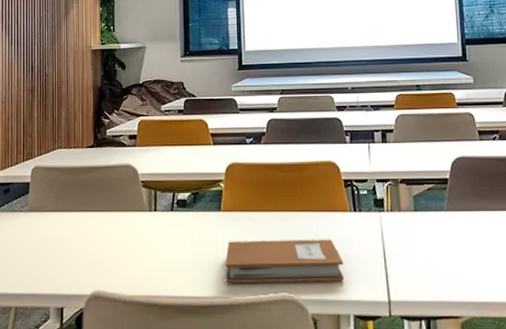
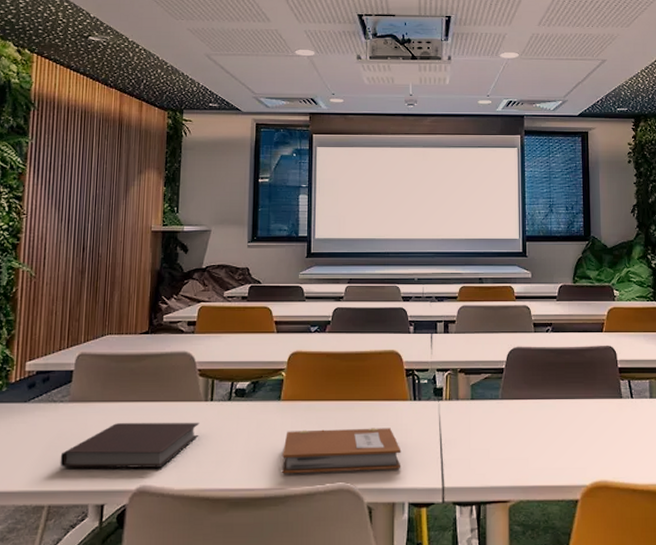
notebook: none [23,232,146,274] -> present [60,423,200,468]

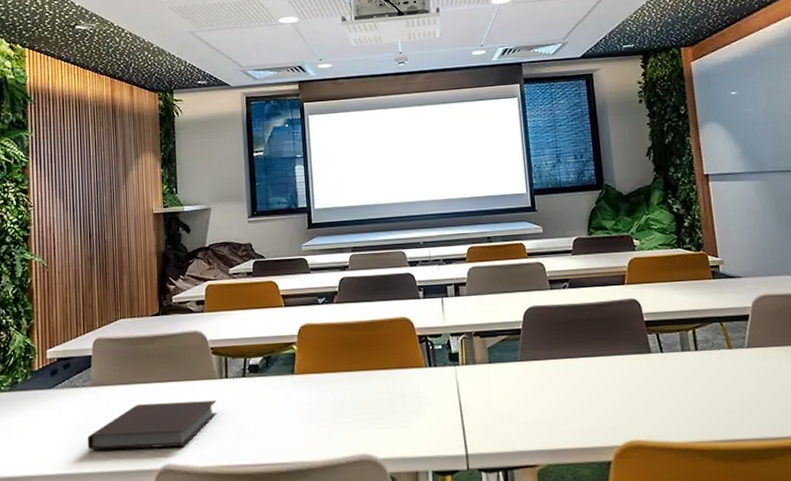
notebook: present [281,428,402,474] -> none [300,396,422,448]

